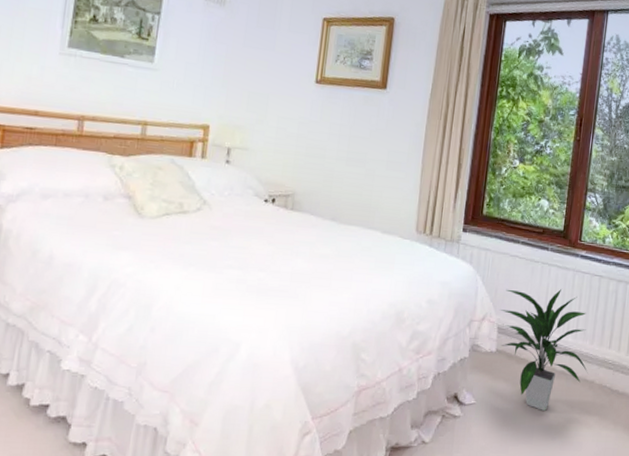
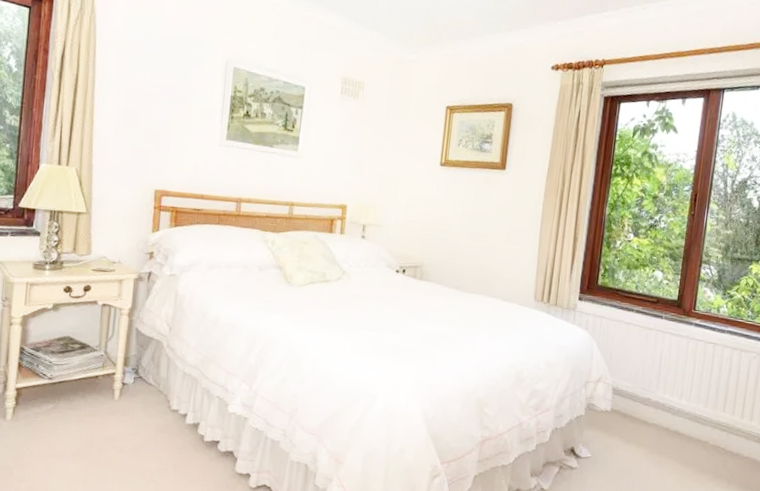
indoor plant: present [500,289,588,411] -> none [615,353,702,467]

